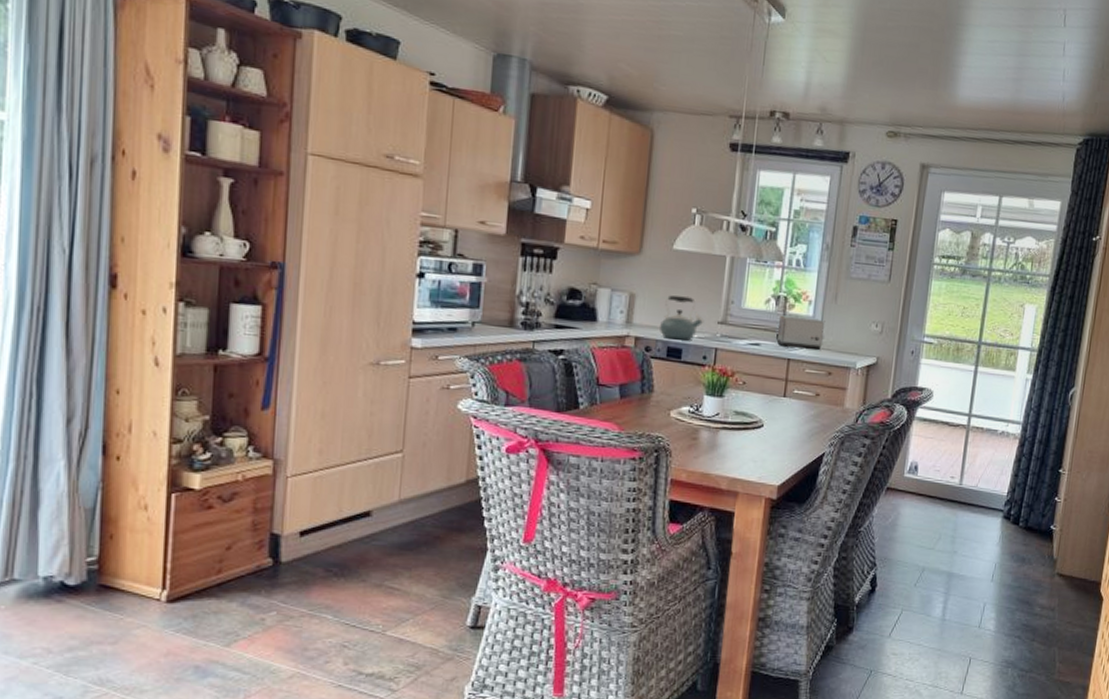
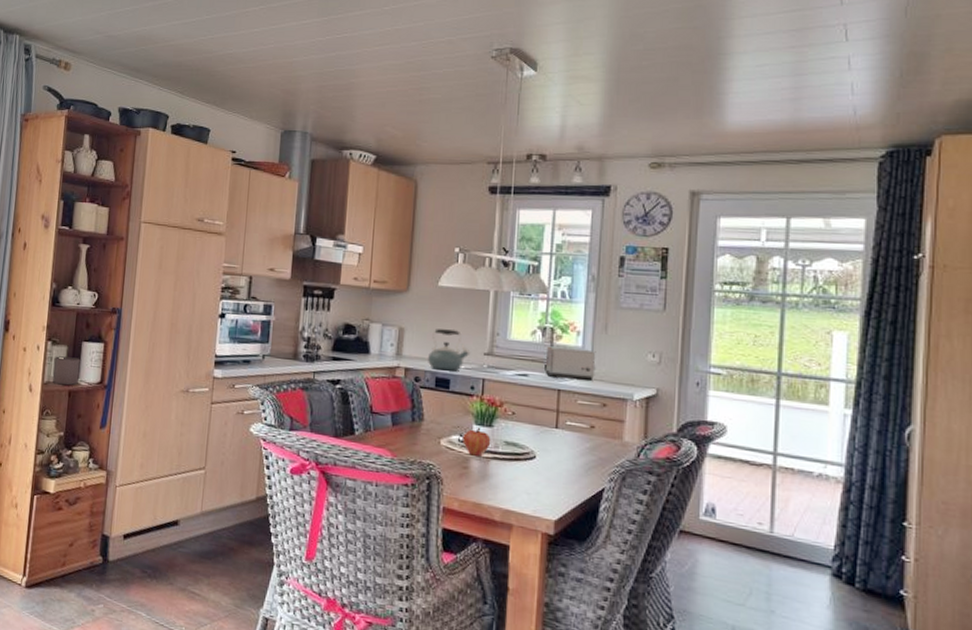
cup: none [190,321,229,358] -> present [53,356,80,386]
fruit: none [693,397,721,427] -> present [463,427,491,456]

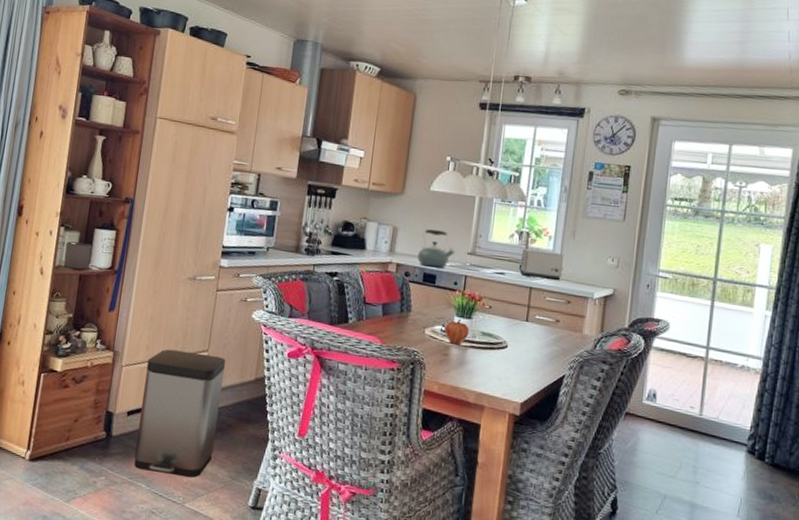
pedal bin: none [132,467,225,606] -> present [134,349,226,478]

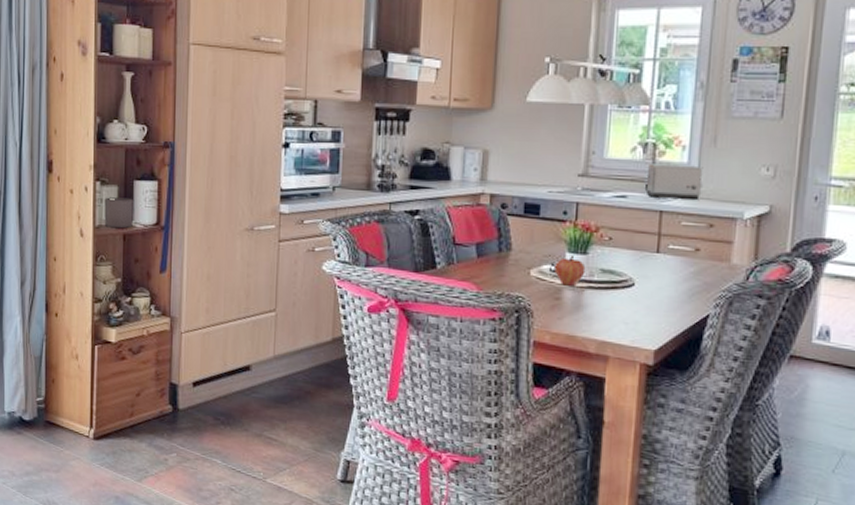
pedal bin: present [134,349,226,478] -> none [205,311,297,451]
kettle: present [417,229,456,268] -> none [516,150,563,196]

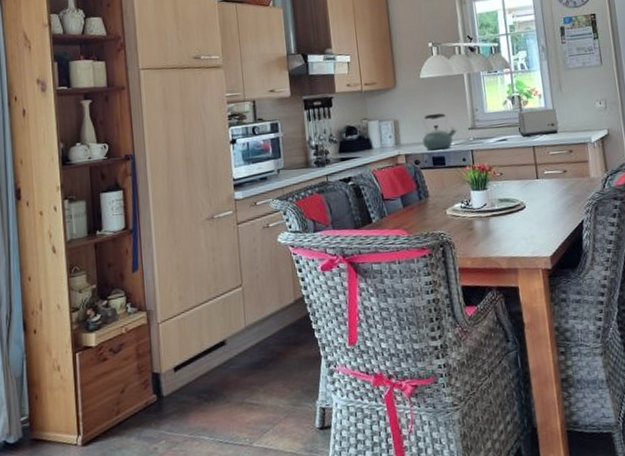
cup: present [105,197,133,229] -> none [75,210,103,240]
kettle: none [516,150,563,196] -> present [423,113,458,151]
fruit: present [554,255,586,286] -> none [464,192,488,218]

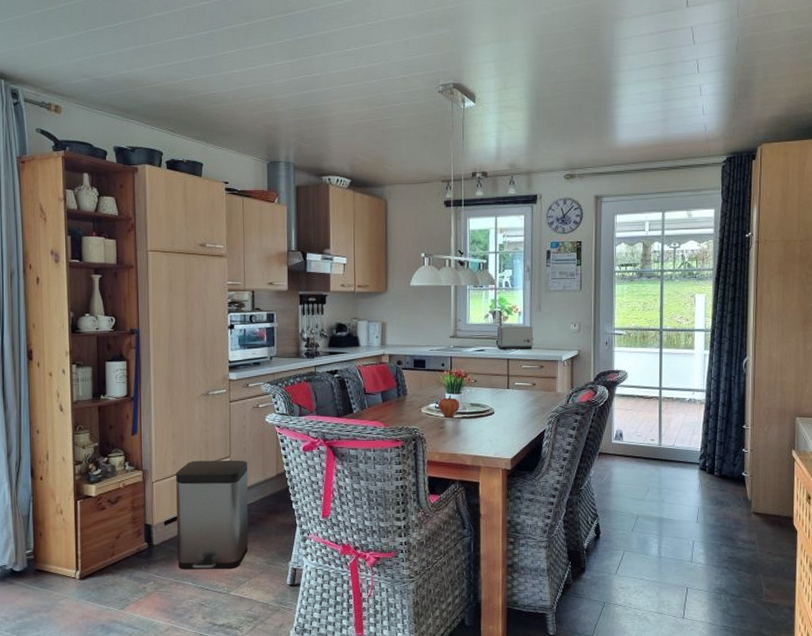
pedal bin: none [183,288,270,422] -> present [176,460,249,570]
kettle: present [423,113,458,151] -> none [407,320,440,353]
fruit: none [464,192,488,218] -> present [438,395,460,418]

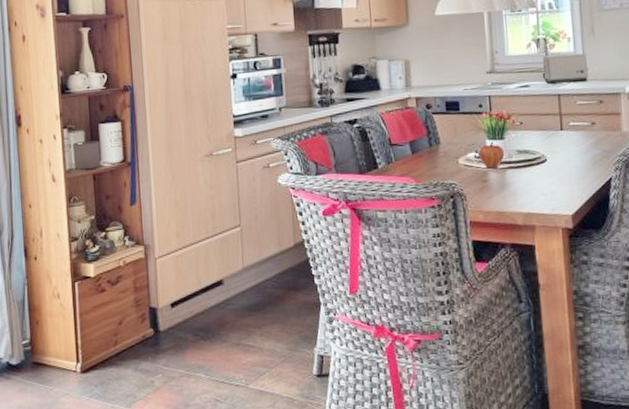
cup: none [81,377,106,402] -> present [74,140,101,170]
pedal bin: present [176,460,249,570] -> none [181,229,267,360]

